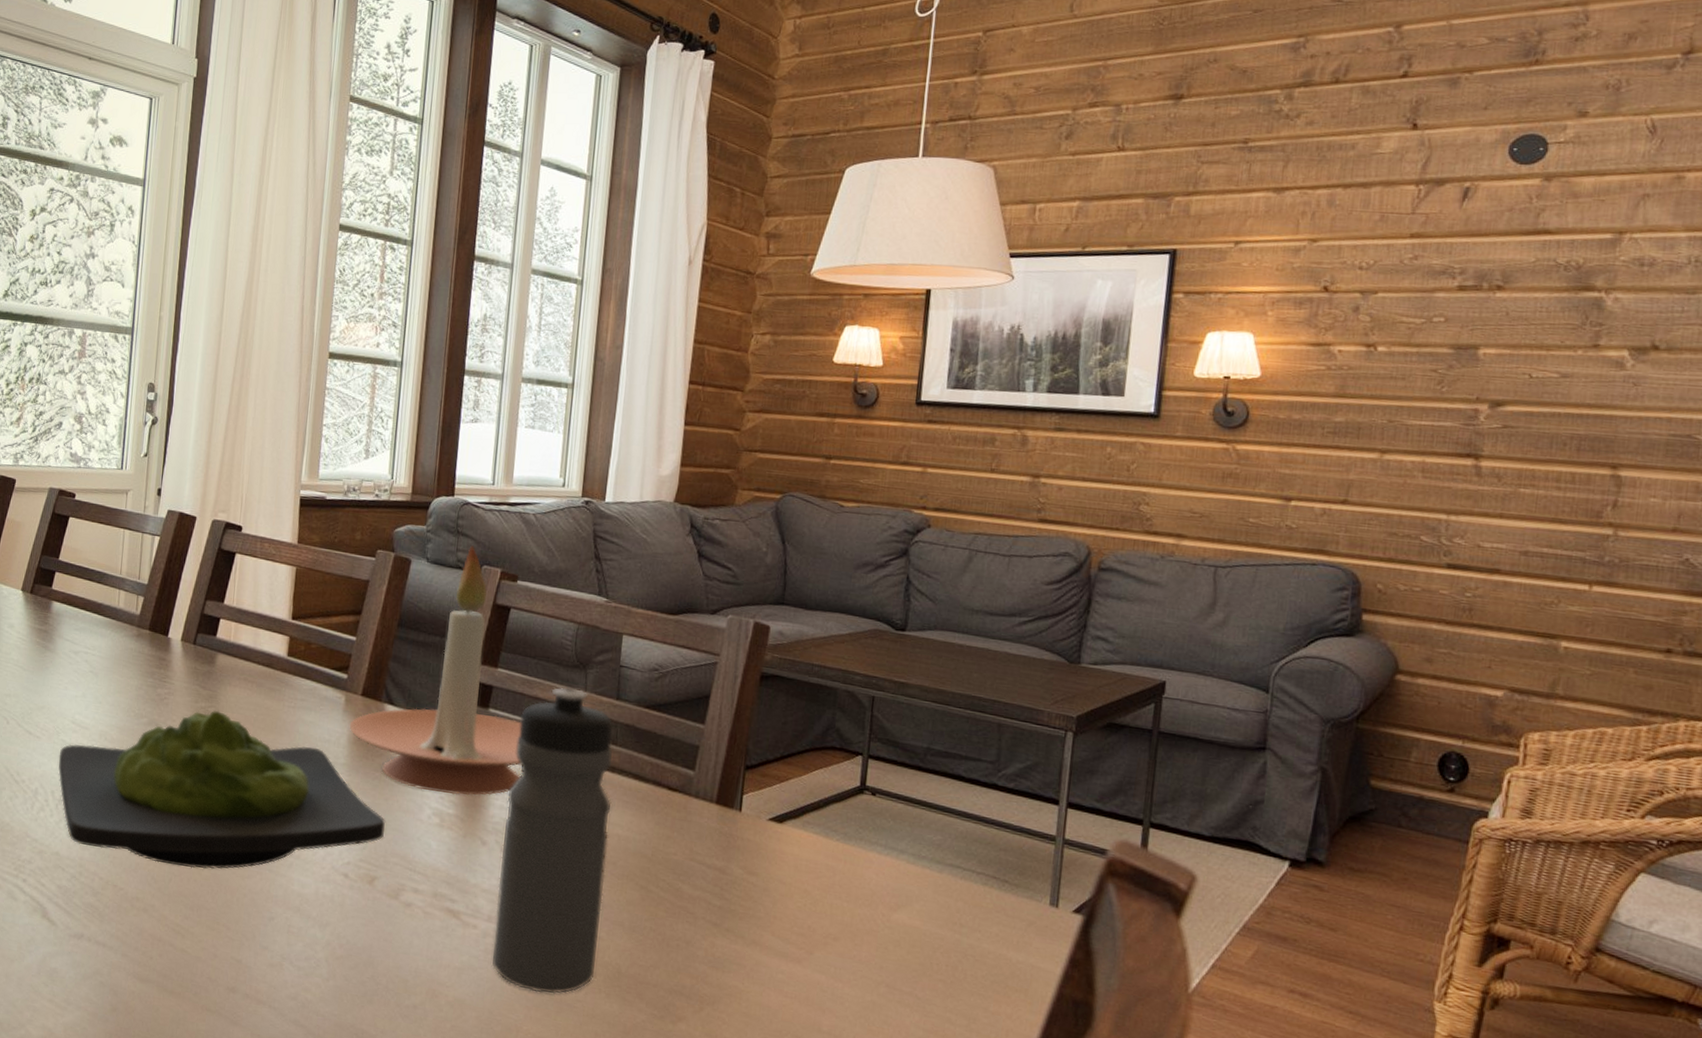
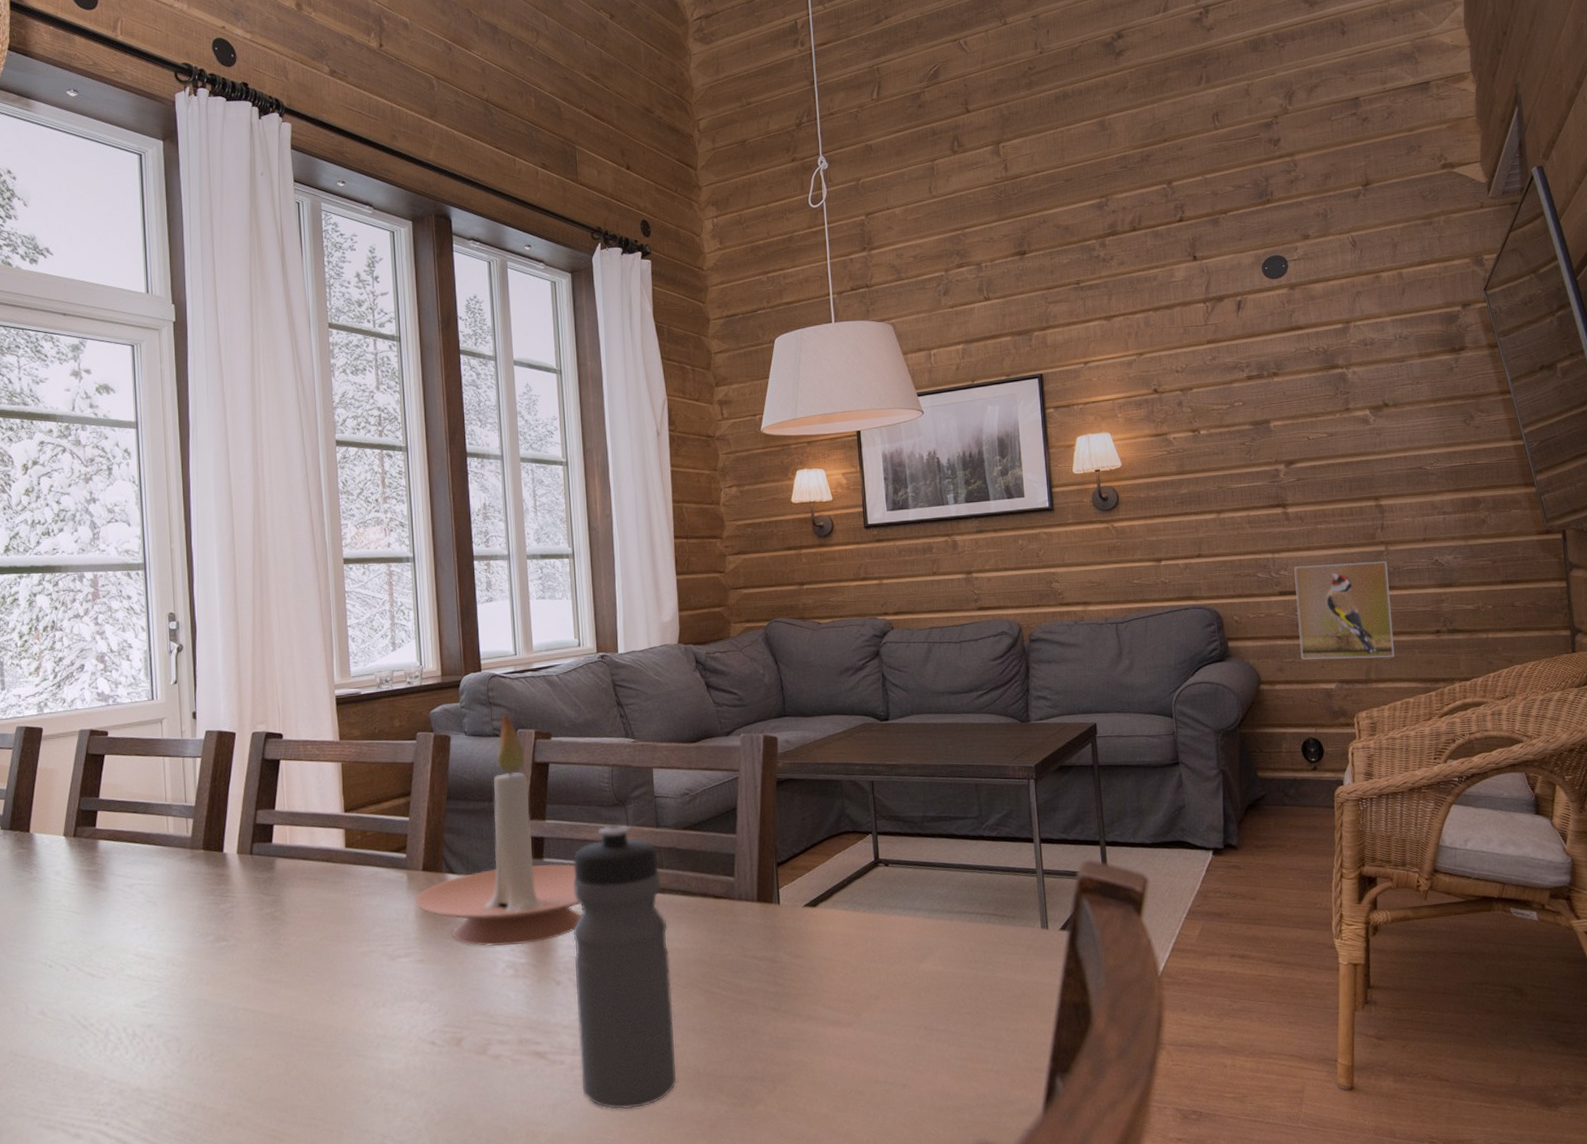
wasabi: present [58,710,386,869] -> none [126,913,464,1075]
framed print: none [1461,536,1612,673] -> present [1294,560,1395,660]

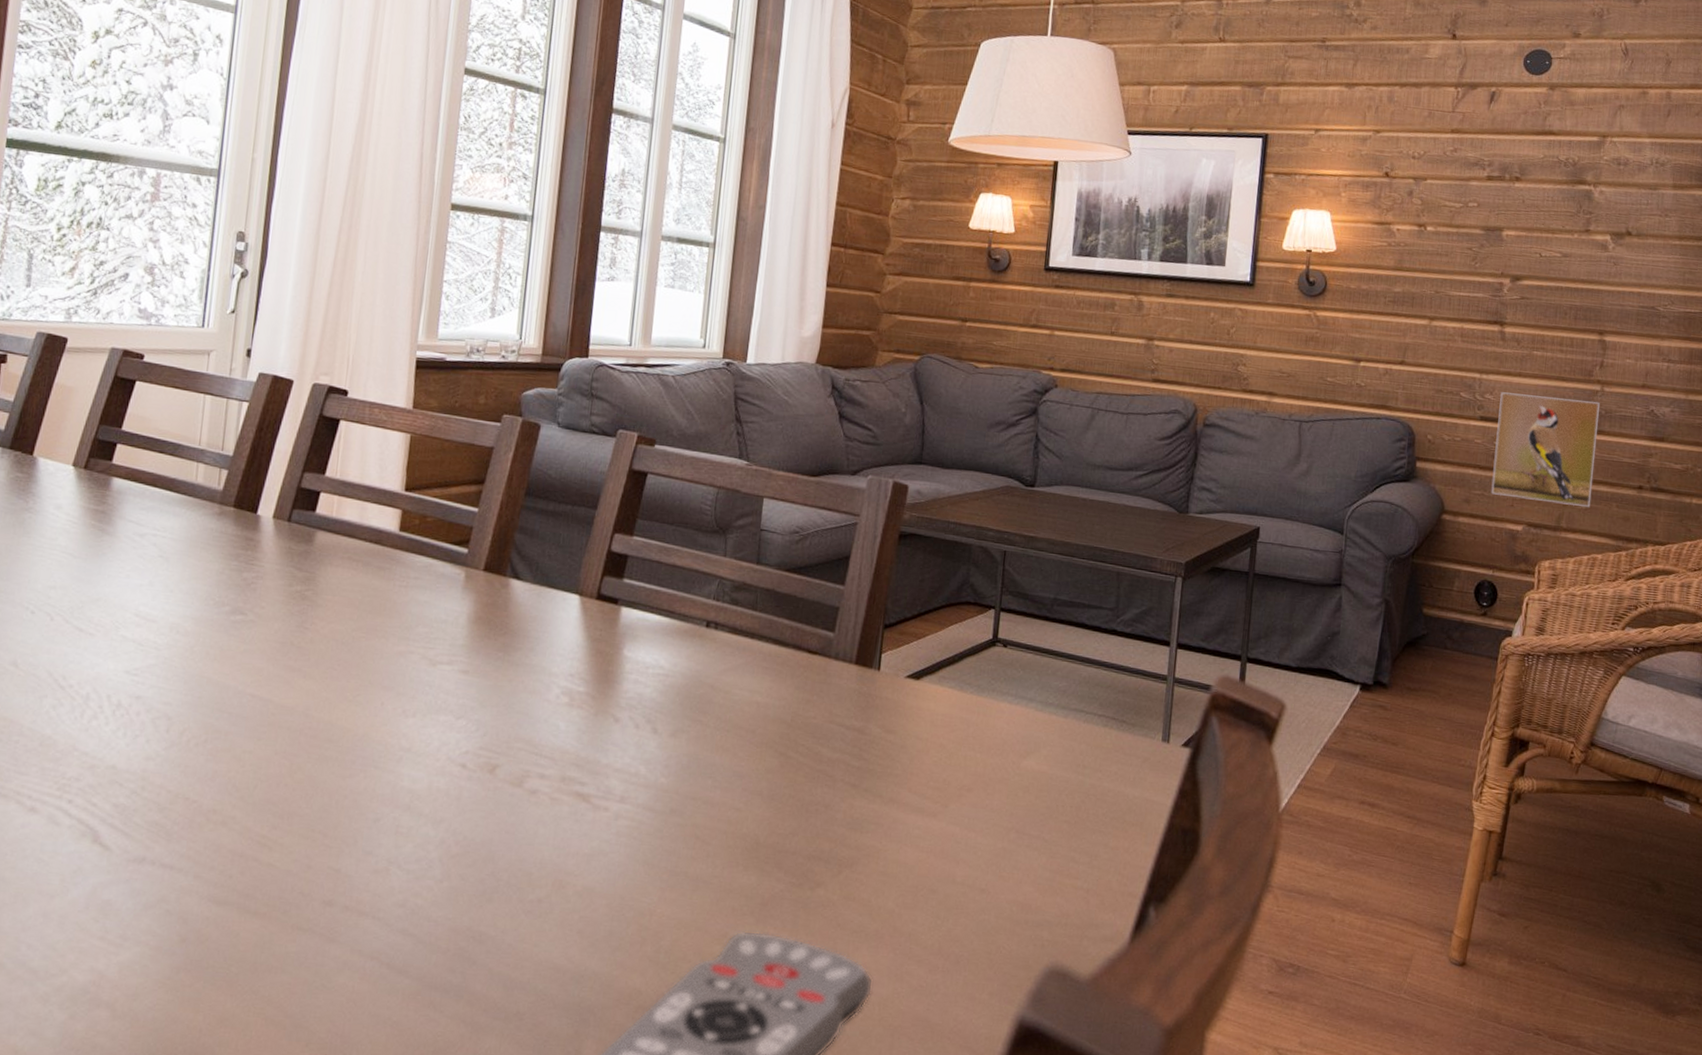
candle holder: present [415,713,582,947] -> none [469,409,658,672]
water bottle: present [573,825,677,1110] -> none [624,554,754,872]

